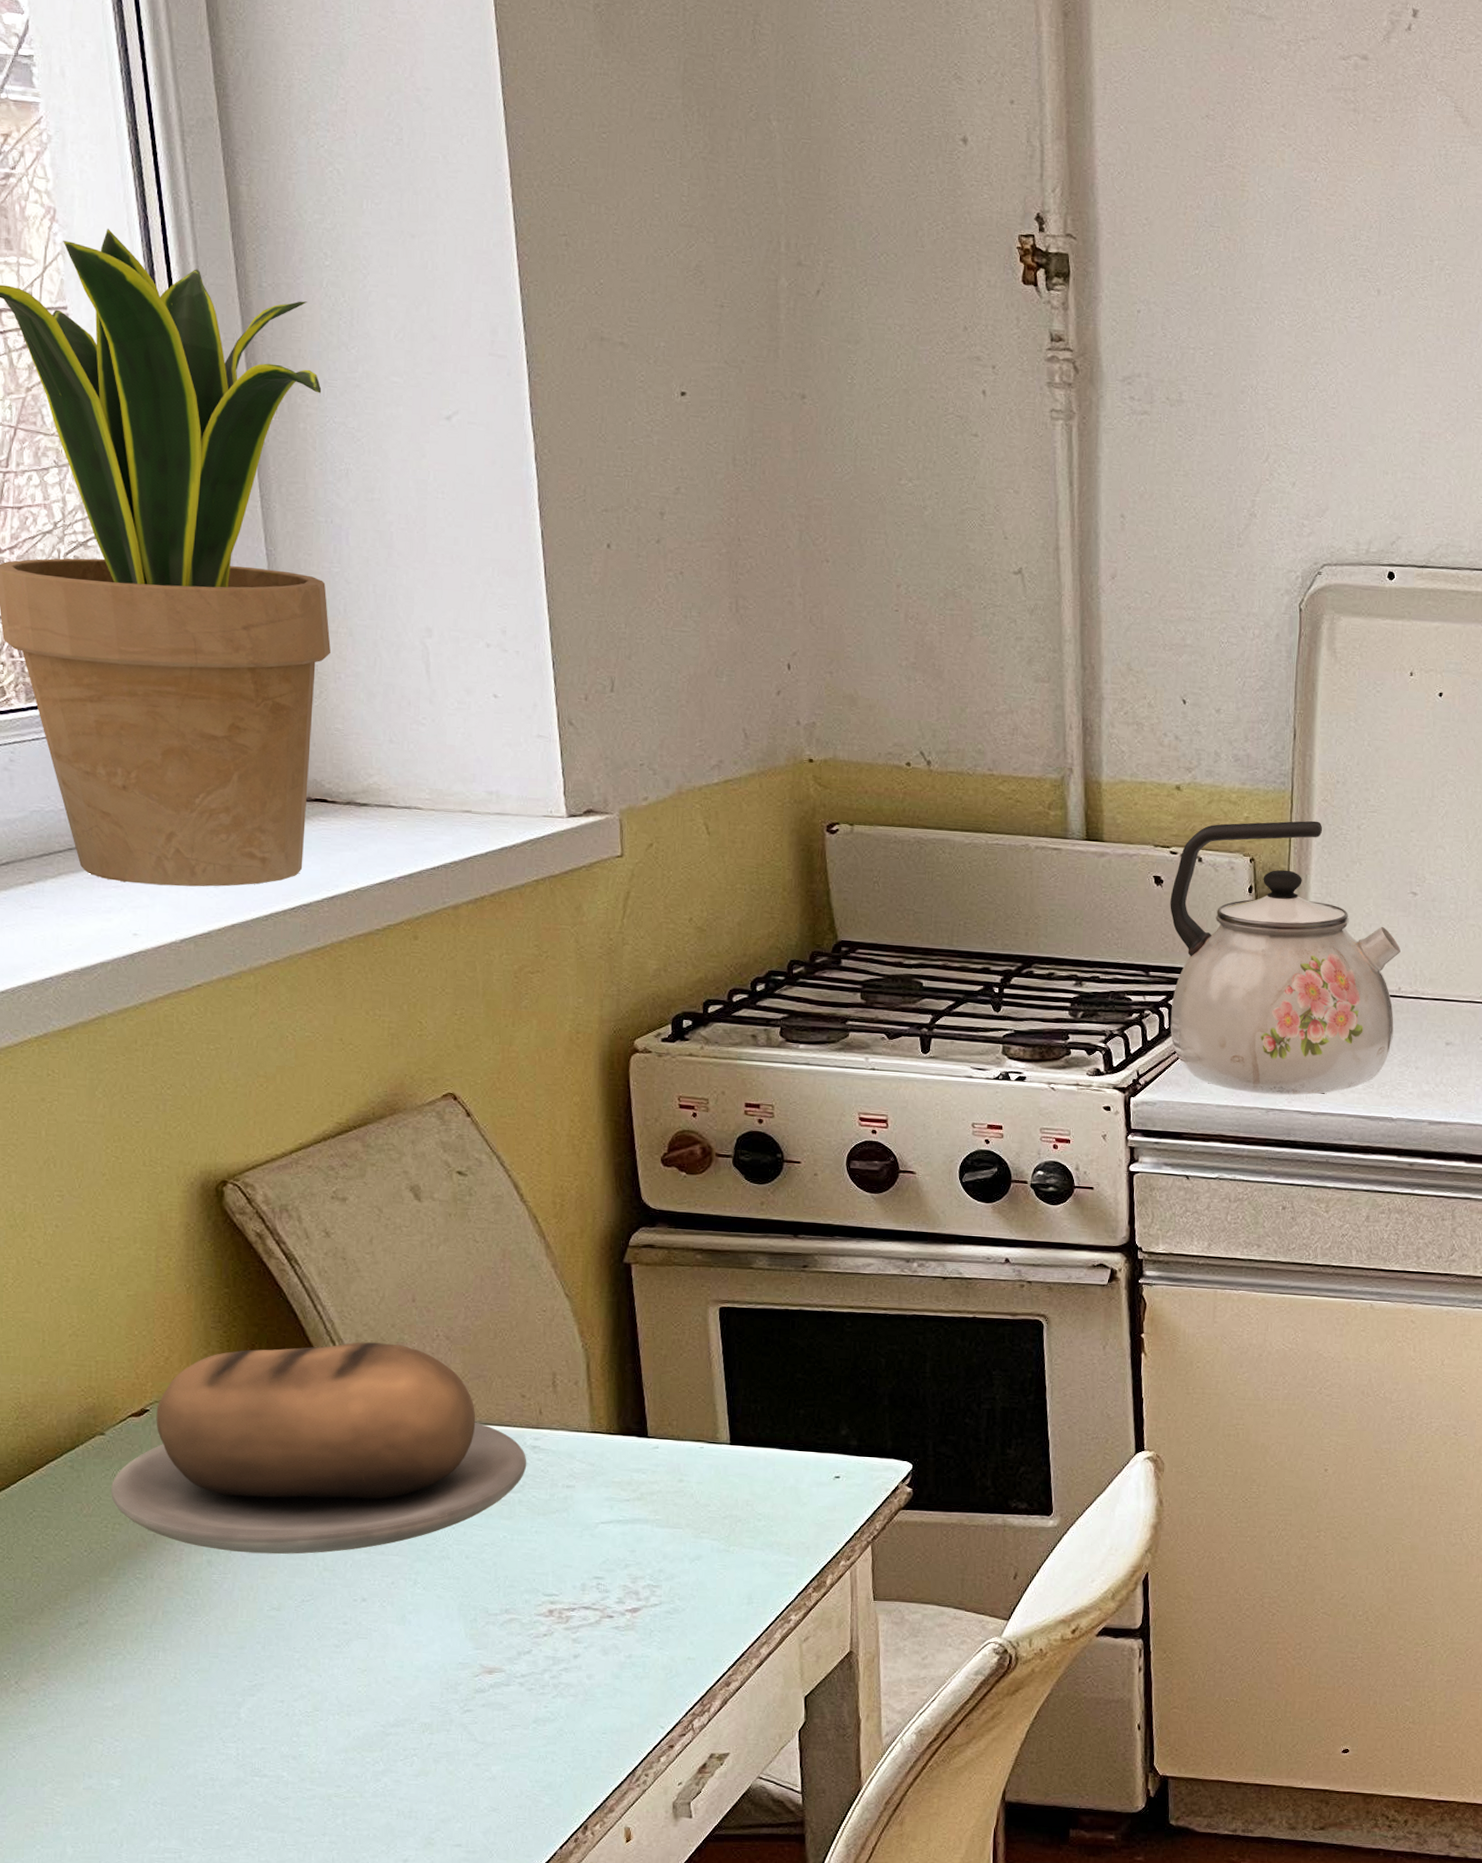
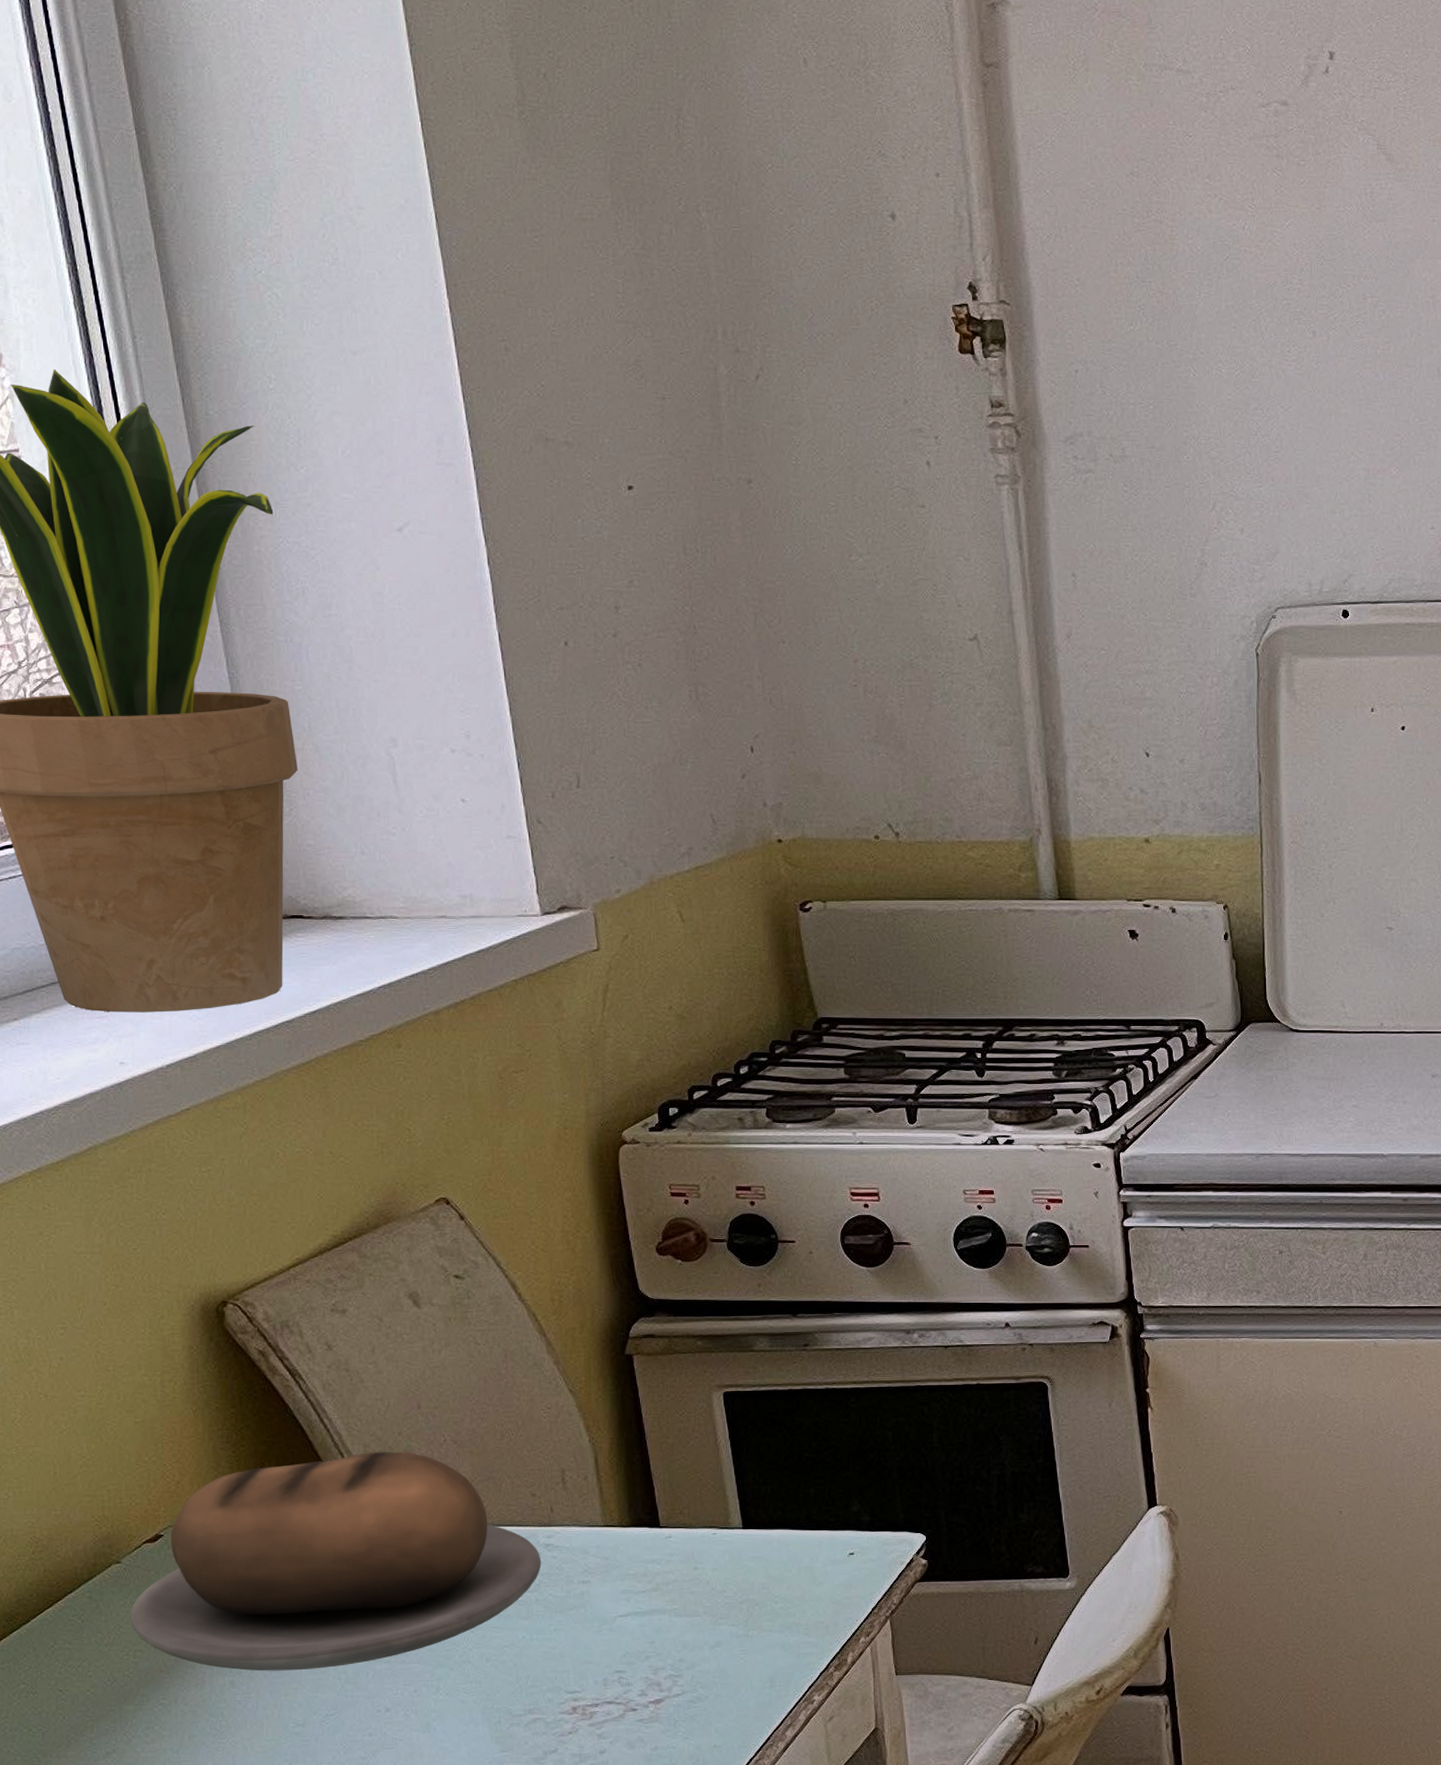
kettle: present [1170,820,1401,1096] -> none [1146,863,1380,1140]

